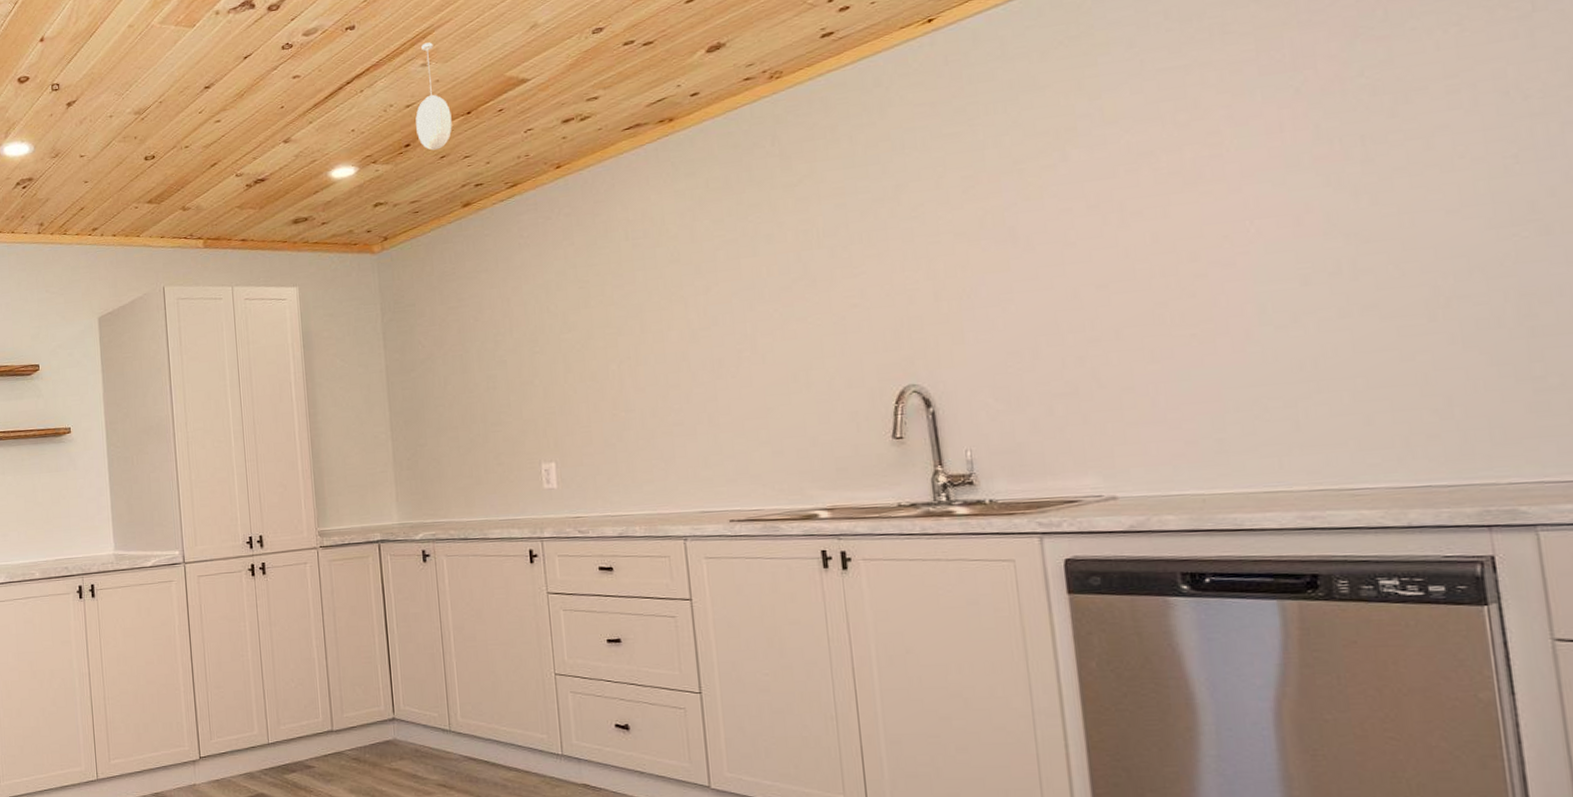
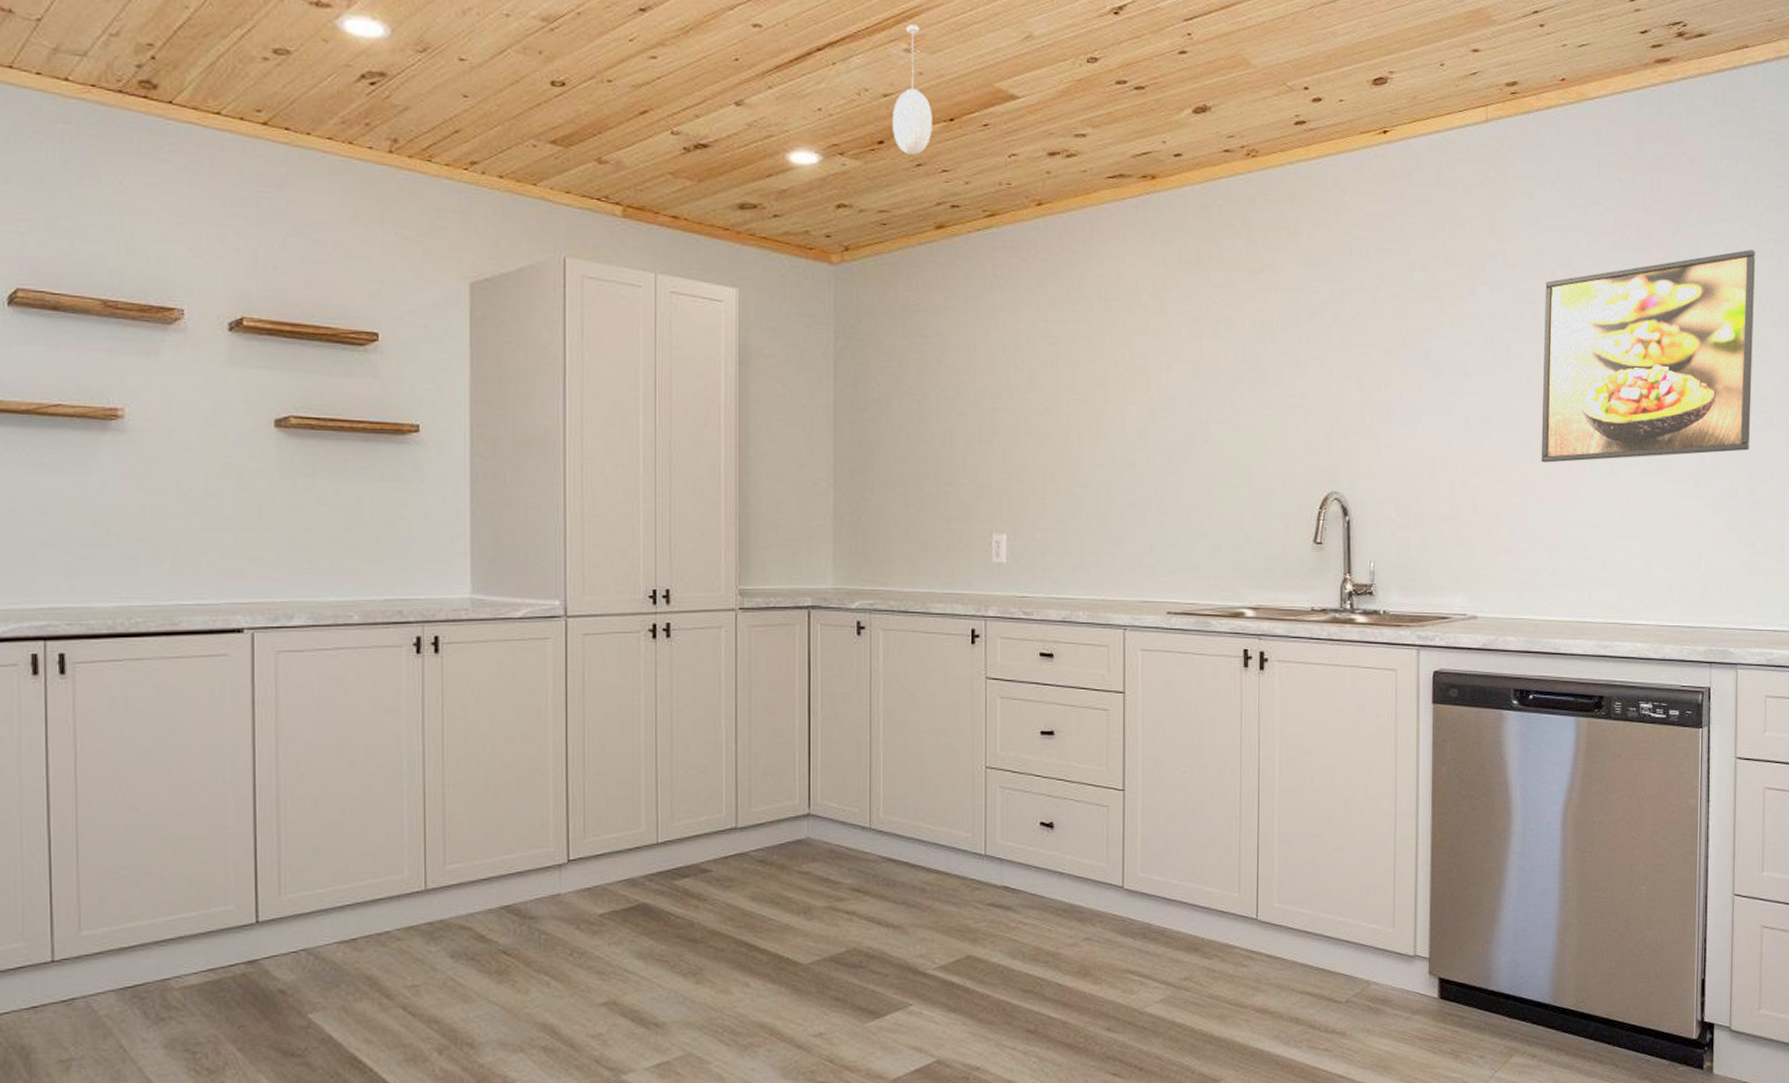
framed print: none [1164,35,1516,322] -> present [1541,249,1755,463]

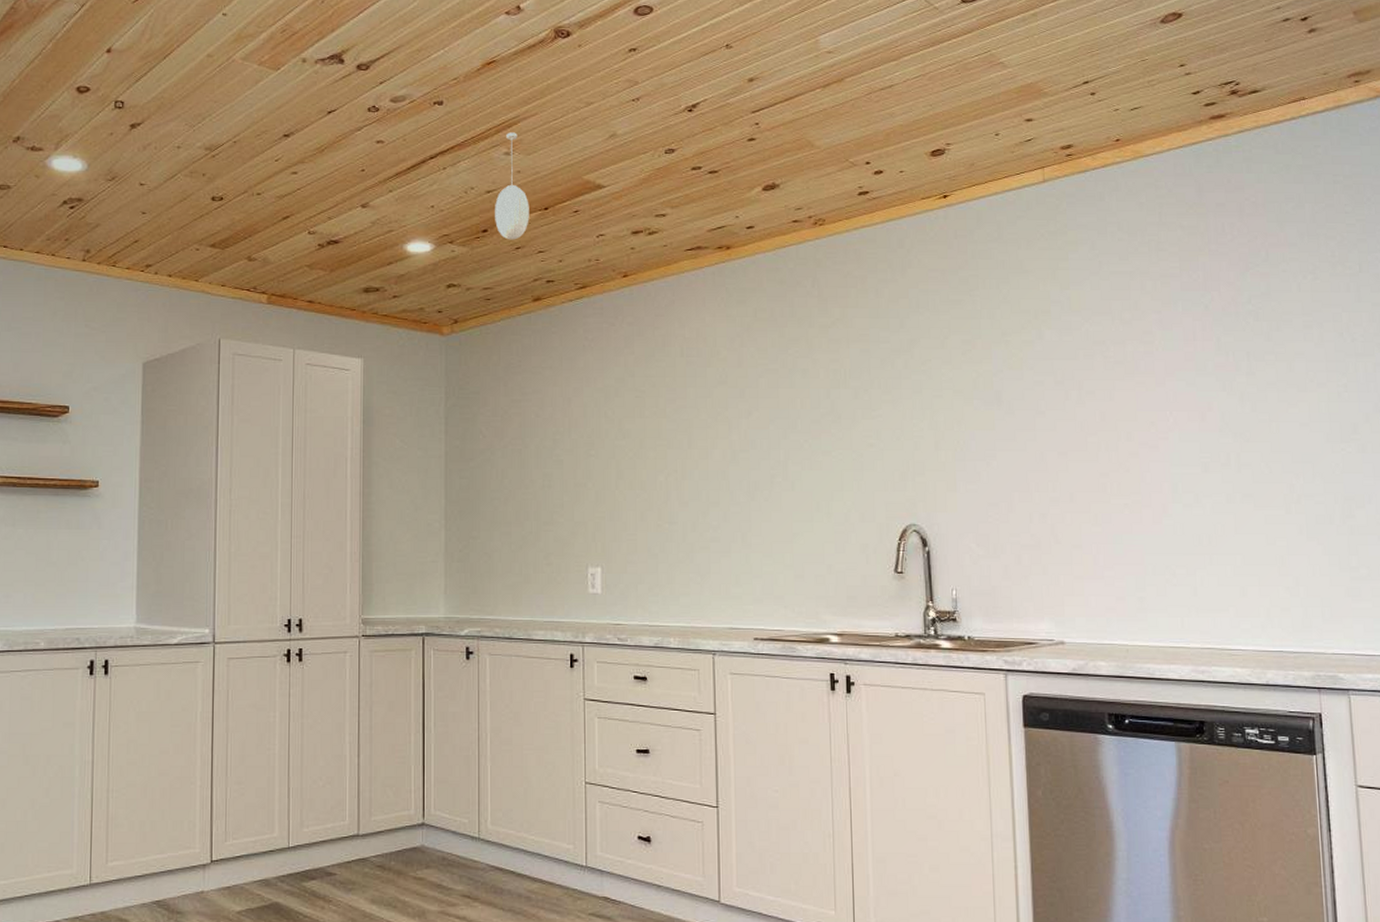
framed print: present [1541,249,1755,463] -> none [1113,285,1343,493]

